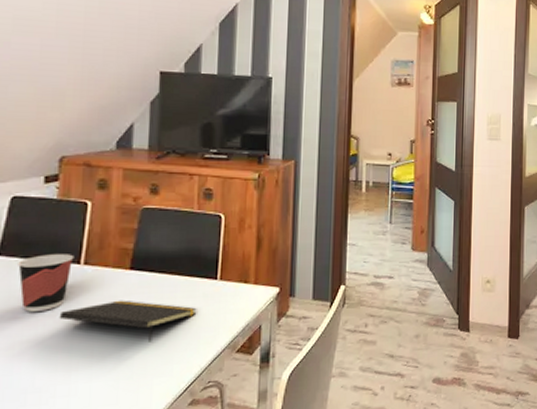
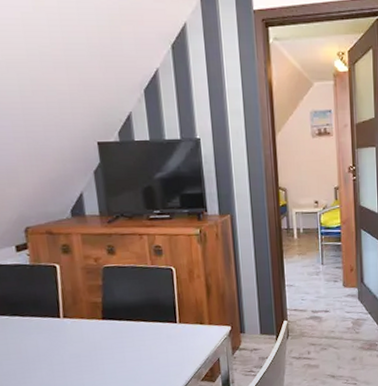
cup: present [18,254,74,312] -> none [9,310,54,359]
notepad: present [59,300,197,342] -> none [51,344,164,377]

